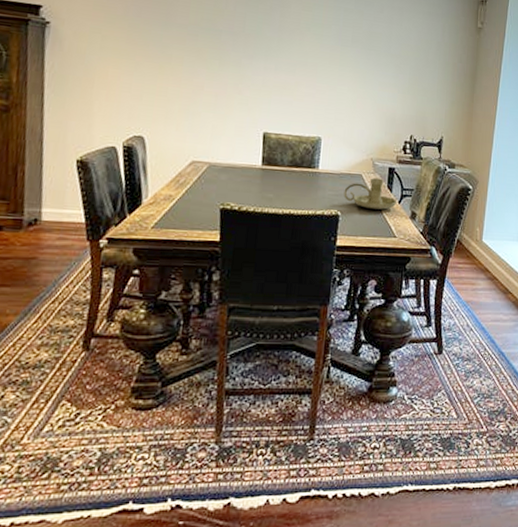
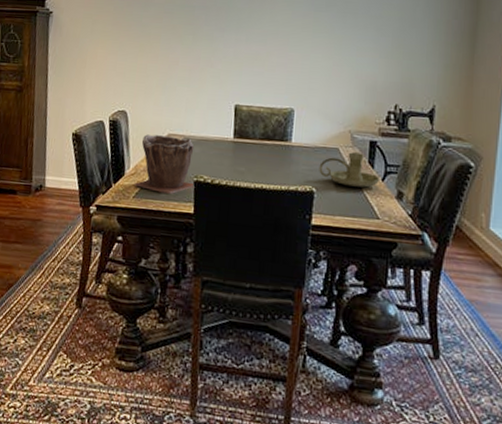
plant pot: none [152,161,221,224] -> present [134,134,195,195]

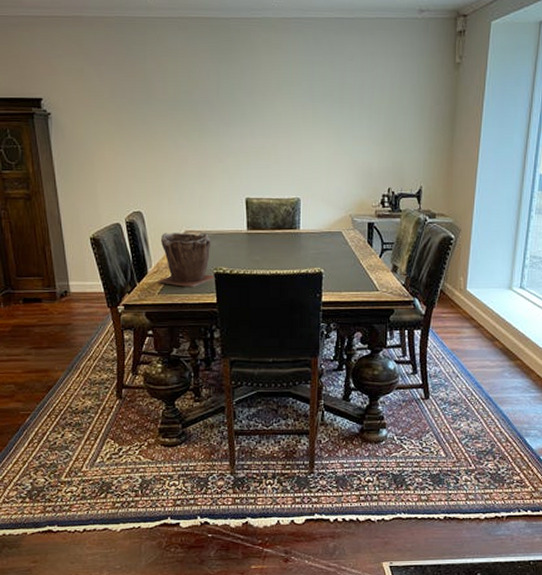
candle holder: present [319,152,380,188] -> none [325,234,378,265]

